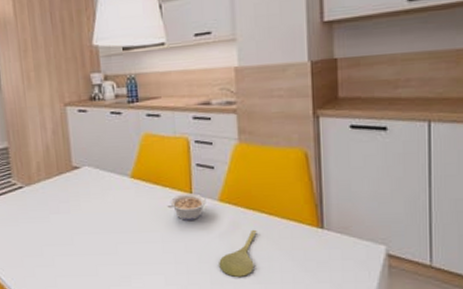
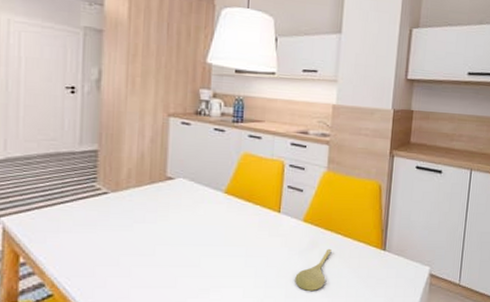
legume: present [167,193,206,220] -> none [255,212,292,237]

